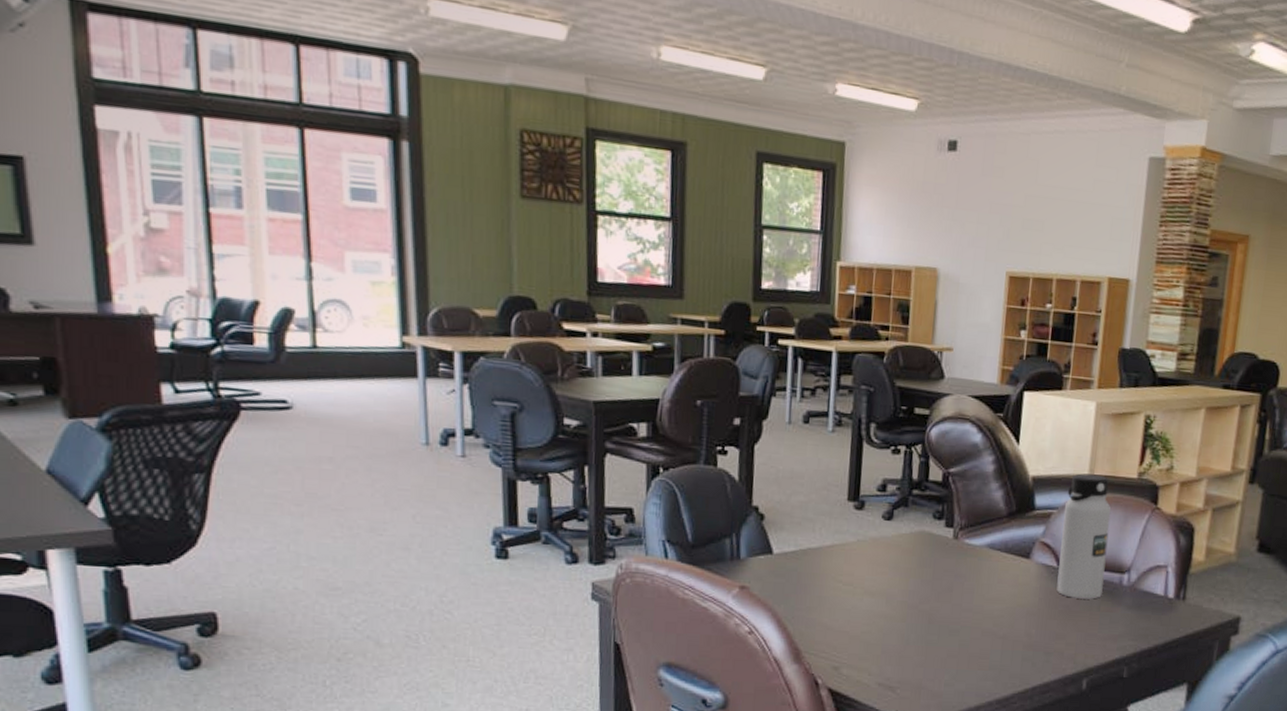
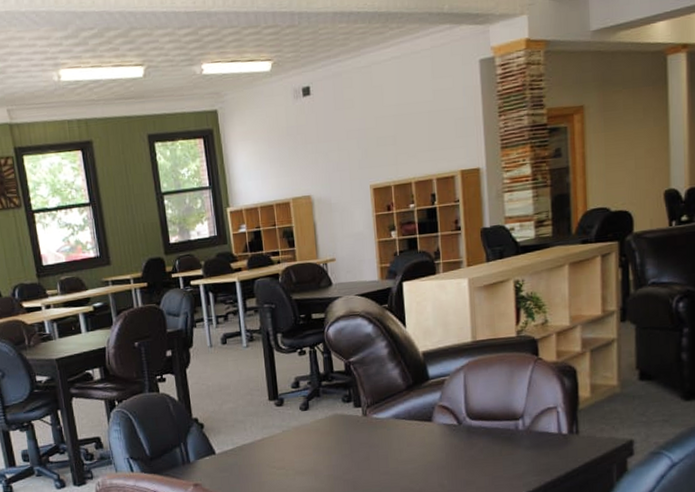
water bottle: present [1056,473,1112,599] -> none [454,340,501,449]

